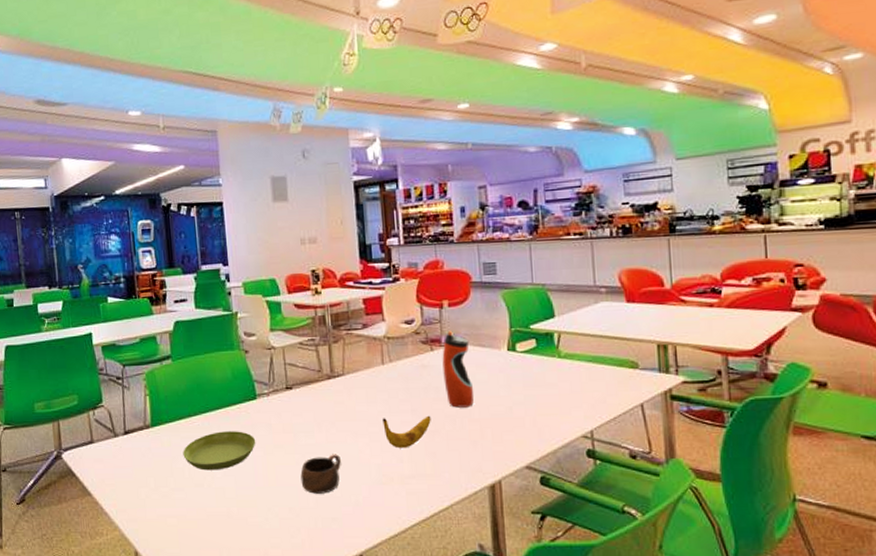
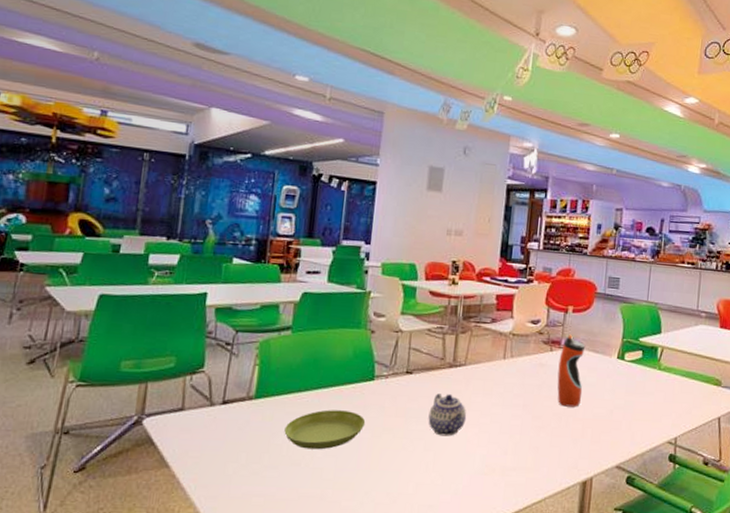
cup: present [300,454,341,494] -> none [404,441,448,481]
teapot: none [315,406,355,449] -> present [428,393,467,437]
banana: present [382,415,431,449] -> none [494,410,540,441]

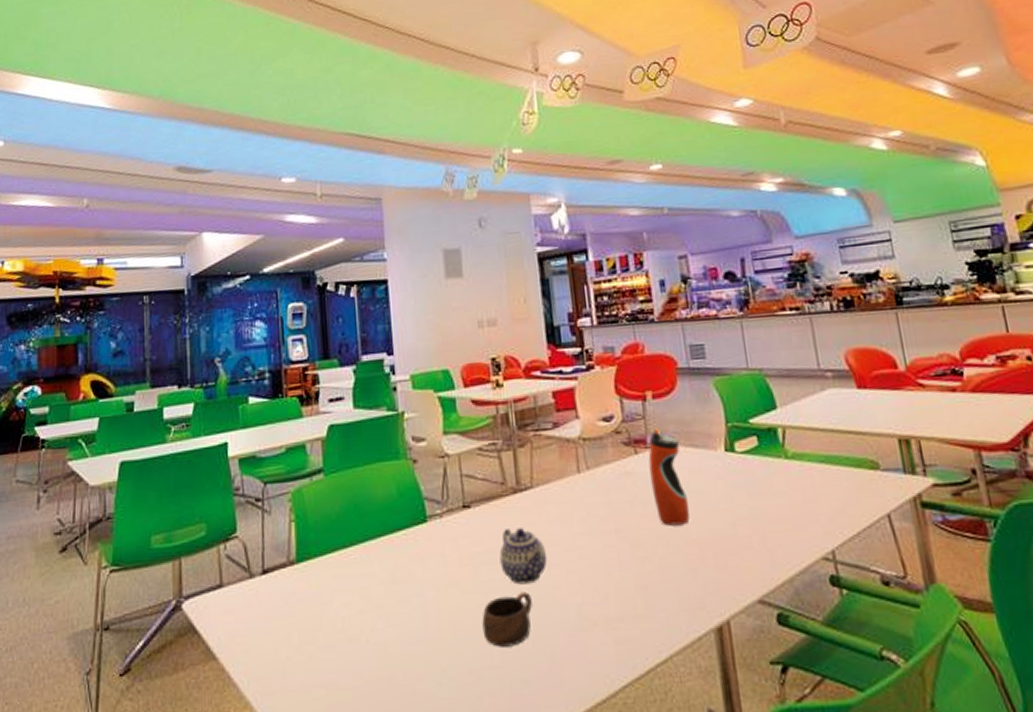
saucer: present [284,409,366,450] -> none [335,565,427,620]
cup: none [404,441,448,481] -> present [482,591,532,647]

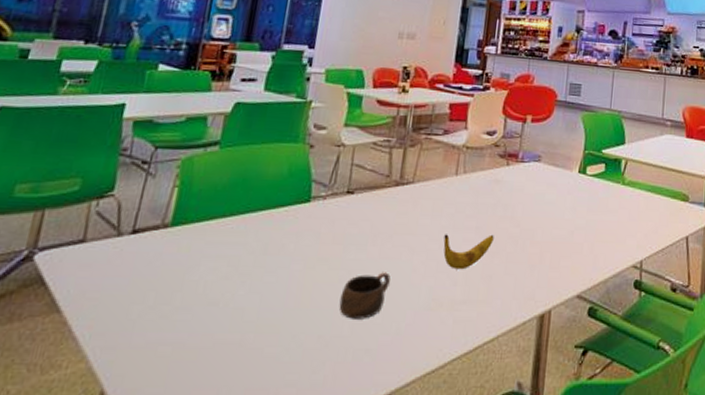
teapot: present [499,528,548,585] -> none [369,216,413,266]
banana: none [581,537,640,582] -> present [443,234,494,270]
water bottle: present [648,427,690,526] -> none [513,146,545,229]

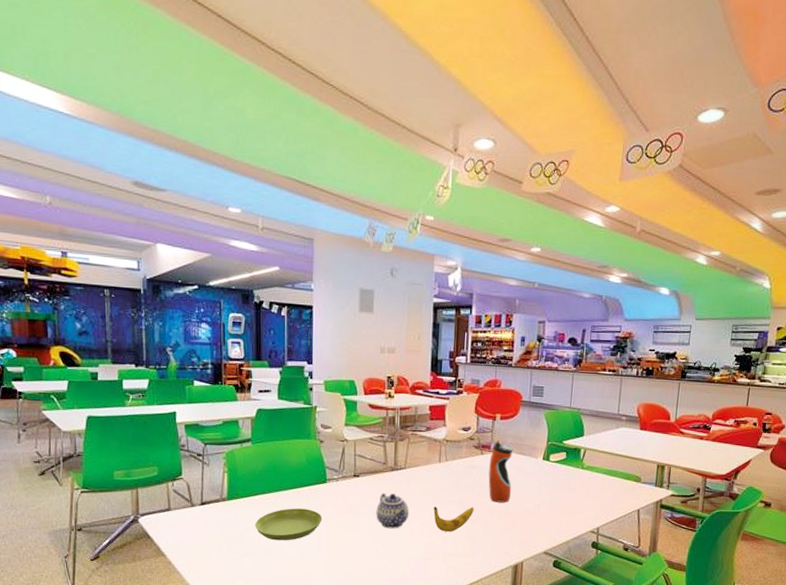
saucer: none [202,237,298,286] -> present [255,508,323,541]
cup: present [339,272,391,319] -> none [358,533,395,565]
teapot: none [369,216,413,266] -> present [376,493,409,529]
water bottle: none [513,146,545,229] -> present [488,439,514,503]

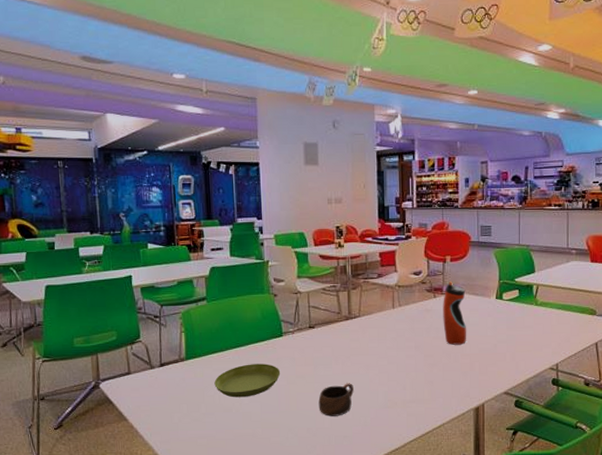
cup: none [358,533,395,565] -> present [318,383,354,416]
teapot: present [376,493,409,529] -> none [333,343,367,379]
banana: present [433,506,474,532] -> none [391,351,431,378]

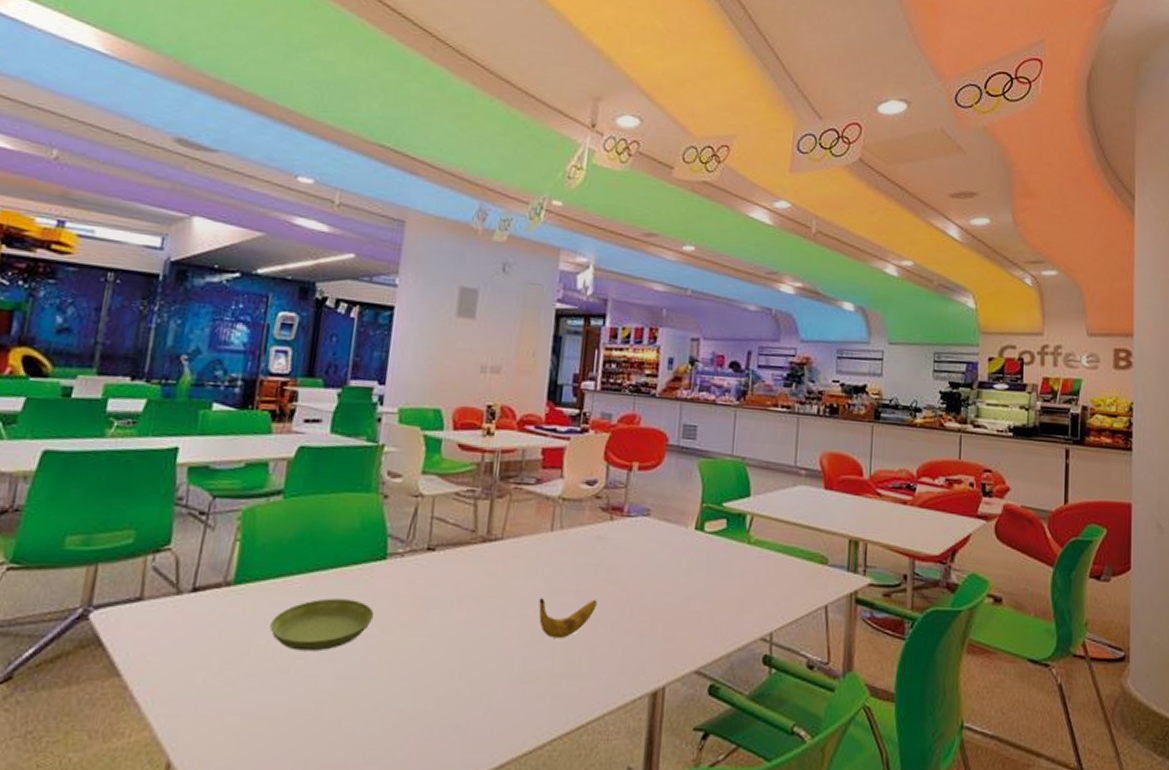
cup: present [318,383,354,416] -> none [422,639,479,692]
banana: none [391,351,431,378] -> present [539,598,597,639]
water bottle: present [443,281,467,345] -> none [619,497,655,593]

